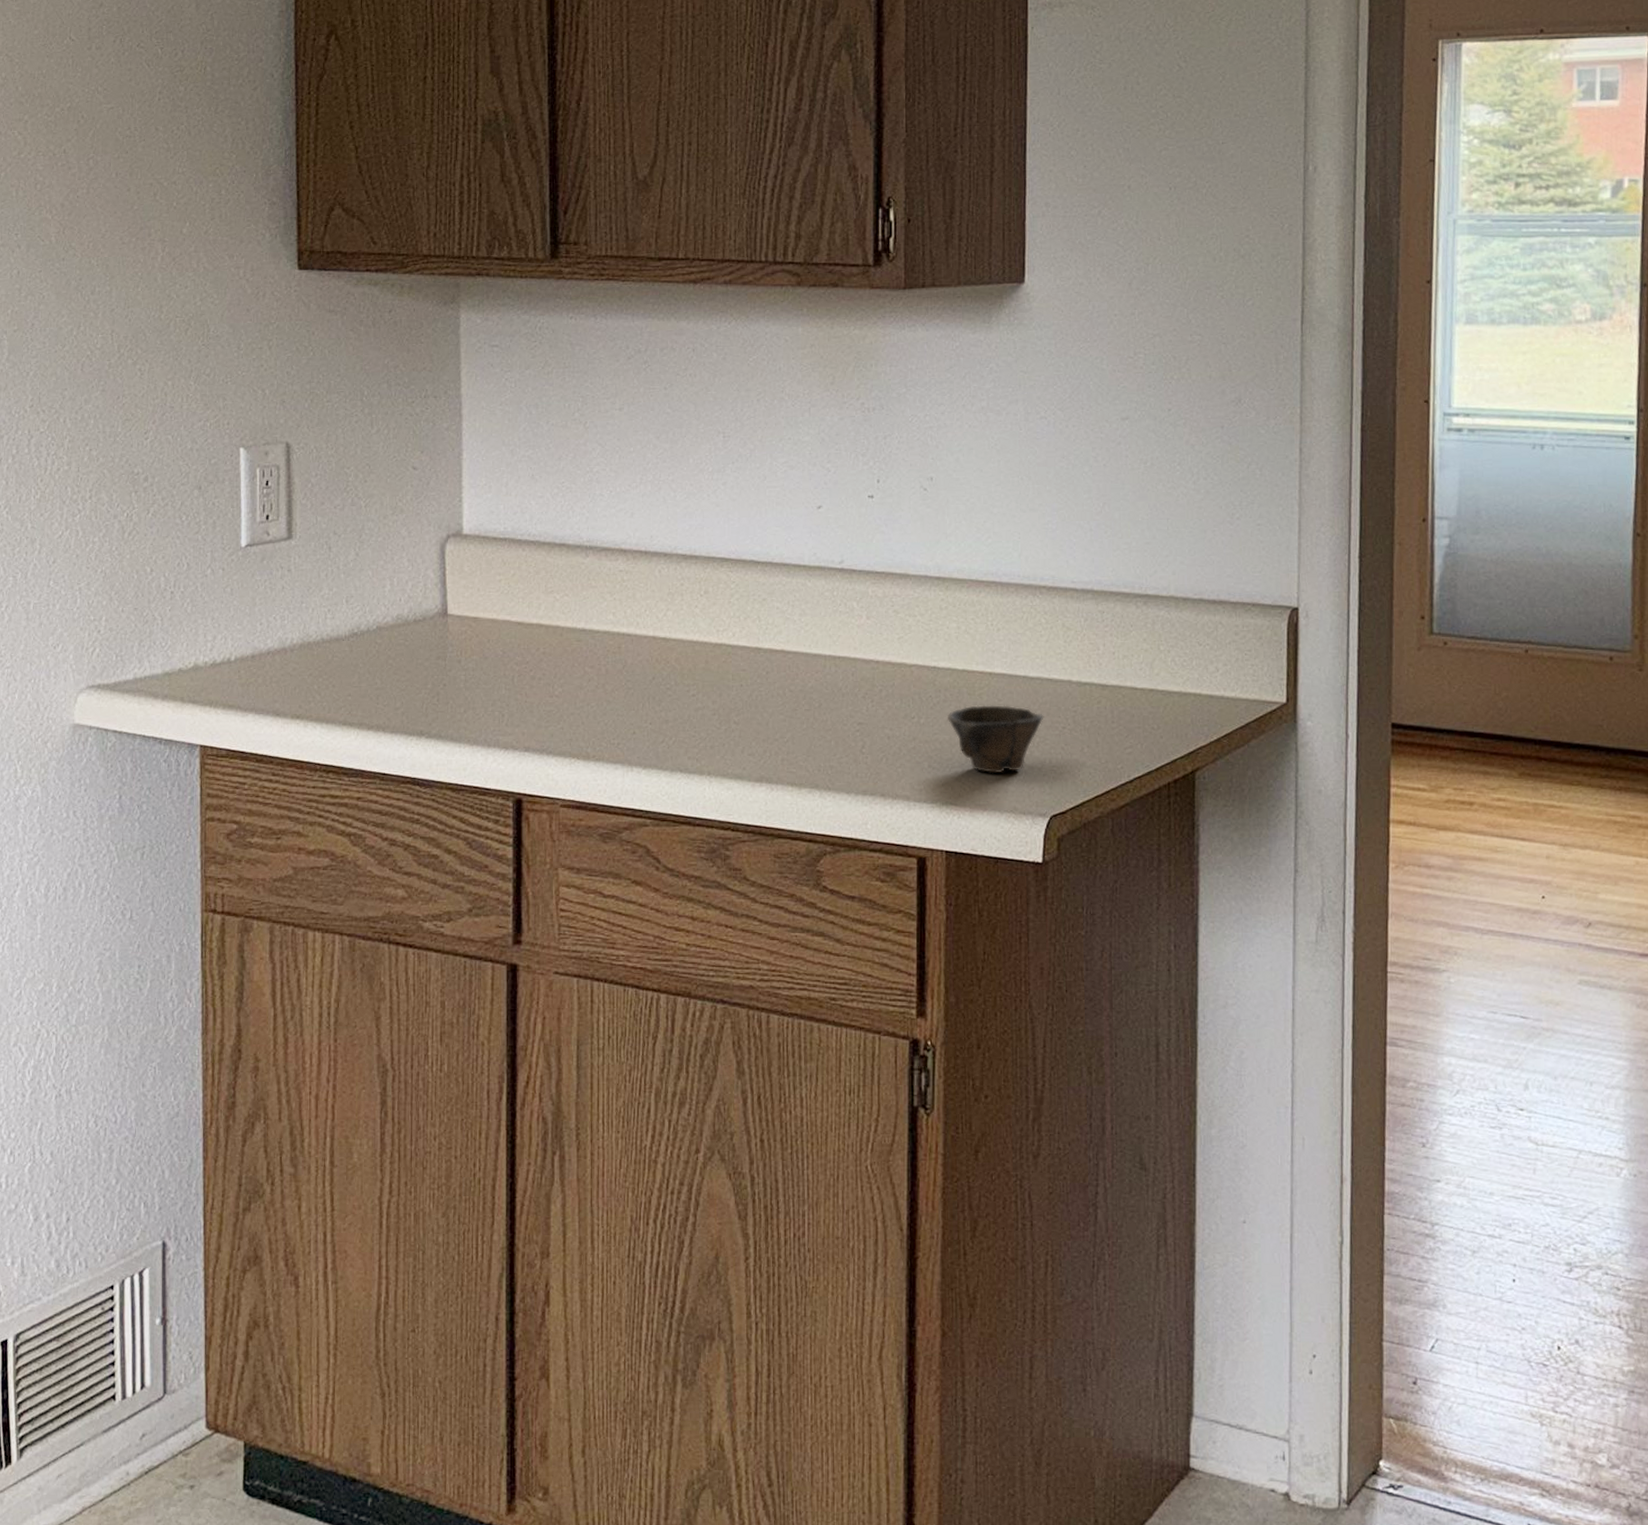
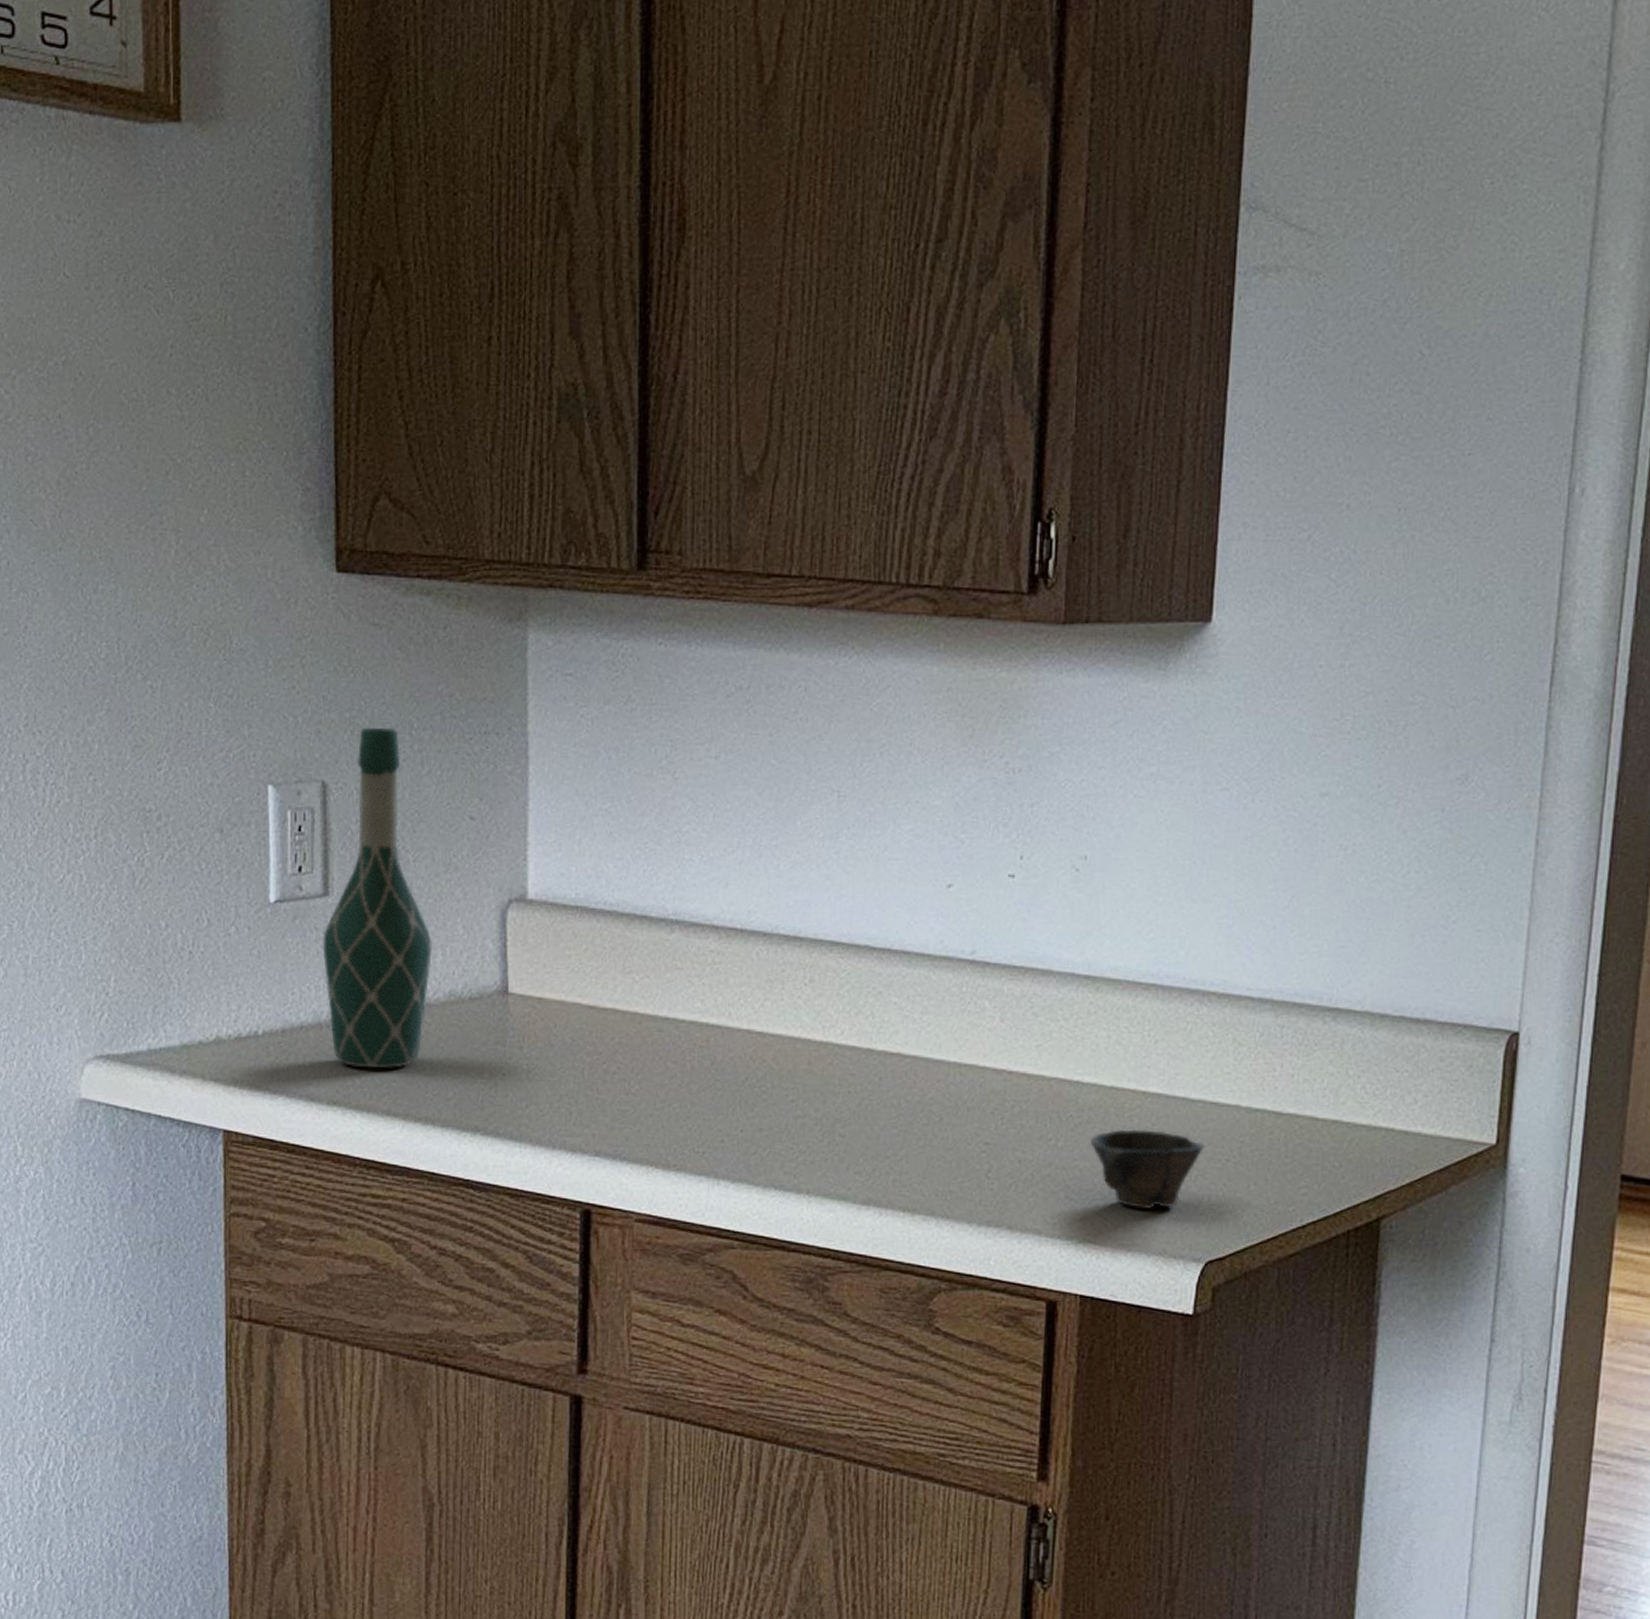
wine bottle: none [287,395,382,685] -> present [322,727,433,1069]

